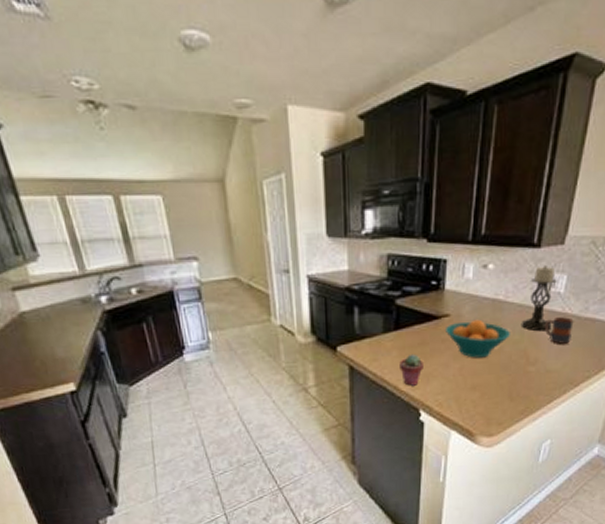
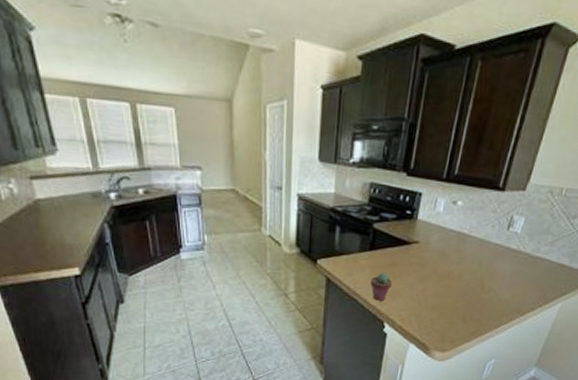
fruit bowl: present [444,319,510,358] -> none [413,248,470,283]
candle holder: present [520,266,557,332] -> none [480,207,515,265]
mug: present [544,317,574,344] -> none [500,254,526,278]

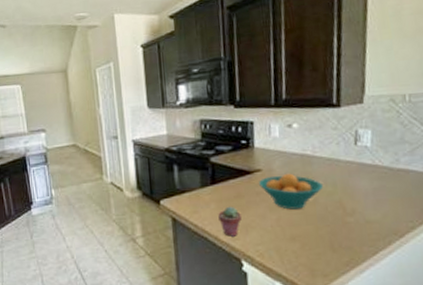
fruit bowl: none [413,248,470,283] -> present [258,173,323,210]

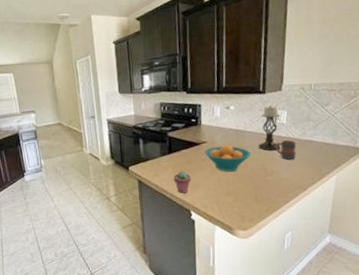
candle holder: none [332,123,364,183] -> present [258,105,281,151]
mug: none [356,169,387,195] -> present [275,140,297,160]

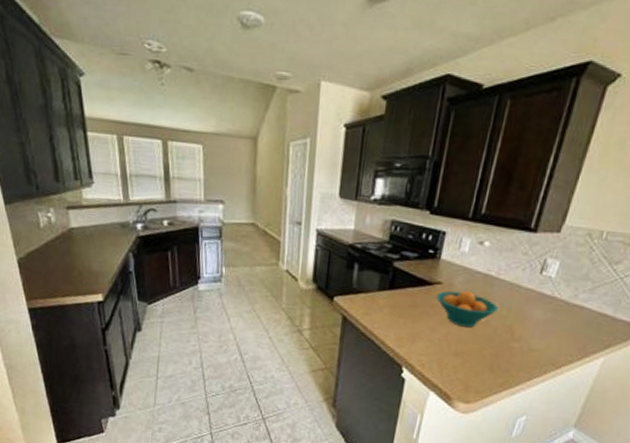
potted succulent: present [174,170,191,194] -> none [389,313,412,344]
candle holder: present [258,105,281,151] -> none [509,250,549,311]
mug: present [275,140,297,160] -> none [532,300,562,326]

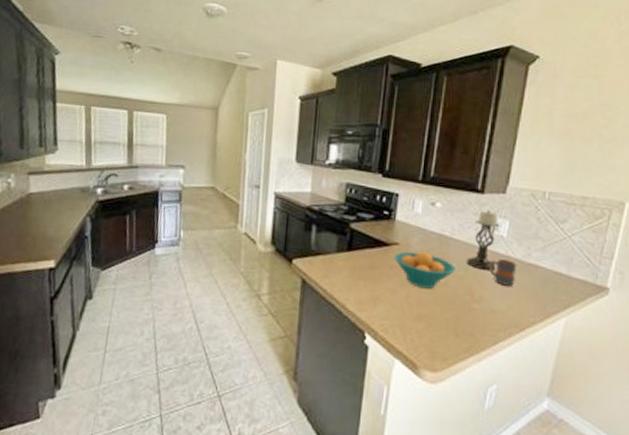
candle holder: none [509,250,549,311] -> present [466,210,500,271]
mug: none [532,300,562,326] -> present [488,259,517,286]

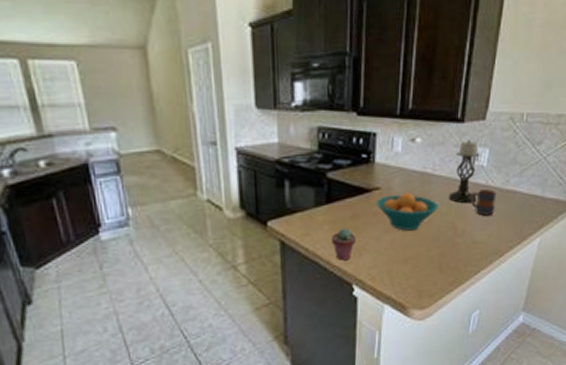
potted succulent: none [349,275,372,307] -> present [332,227,356,261]

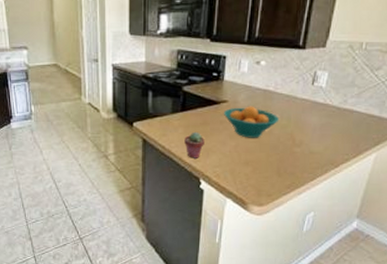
candle holder: present [448,140,480,204] -> none [288,64,319,119]
mug: present [470,189,497,216] -> none [308,107,334,130]

